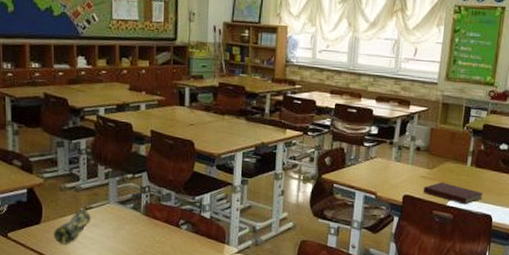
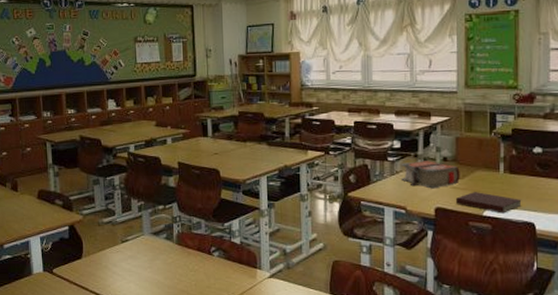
pencil case: present [54,208,91,244] -> none [94,241,128,277]
bible: none [375,148,431,177] -> present [401,161,460,189]

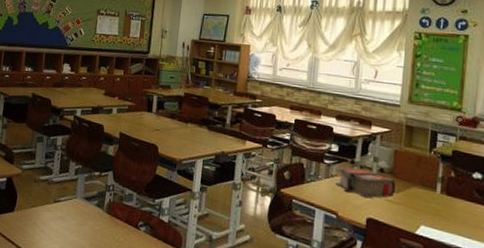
notebook: present [455,192,522,214] -> none [388,208,457,235]

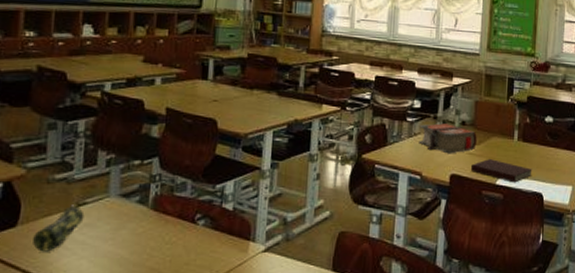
pencil case: none [23,200,59,234] -> present [33,205,85,252]
notebook: none [388,208,457,235] -> present [470,159,533,183]

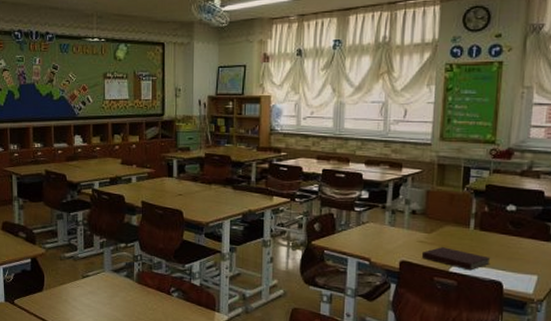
pencil case: present [33,205,85,252] -> none [55,276,88,311]
bible: present [419,123,477,154] -> none [367,213,429,242]

